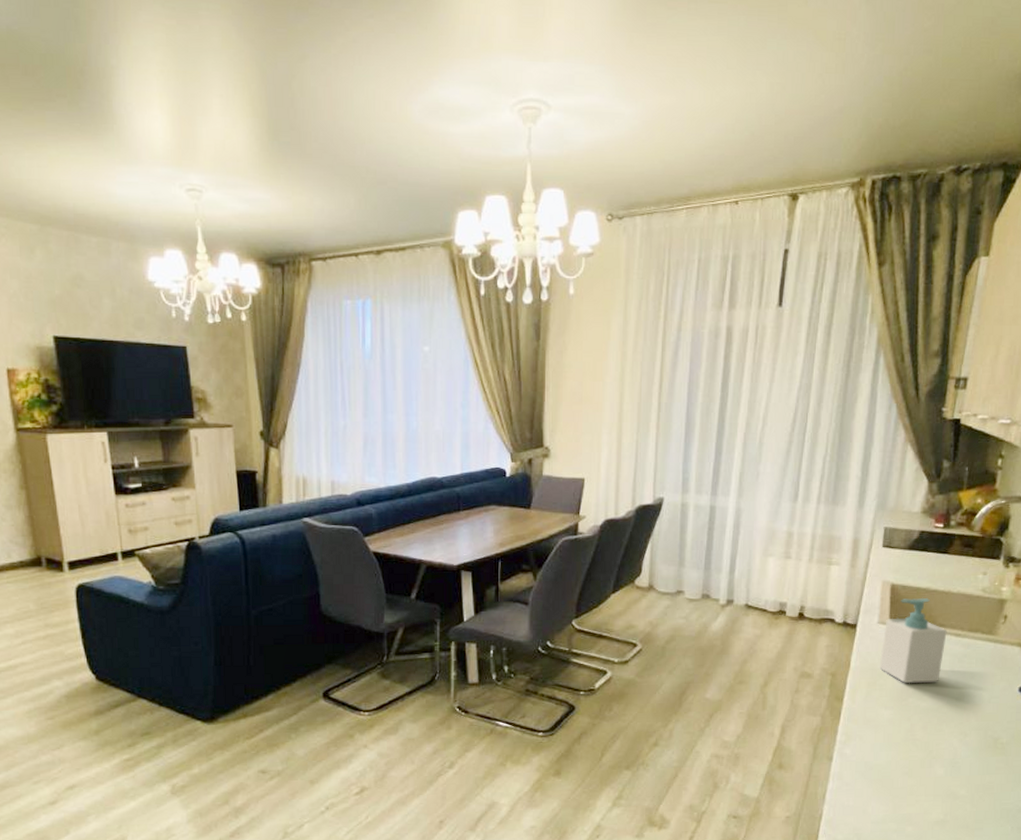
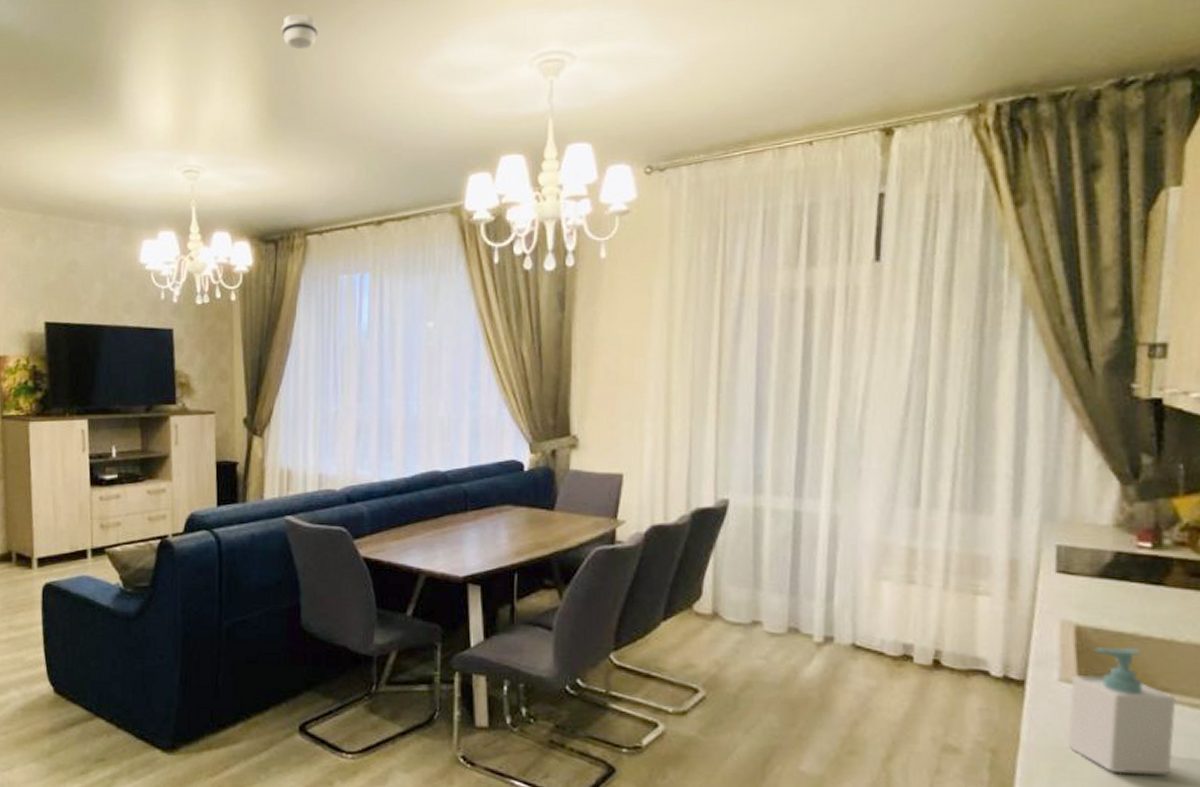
smoke detector: none [277,35,314,73] -> present [281,13,318,50]

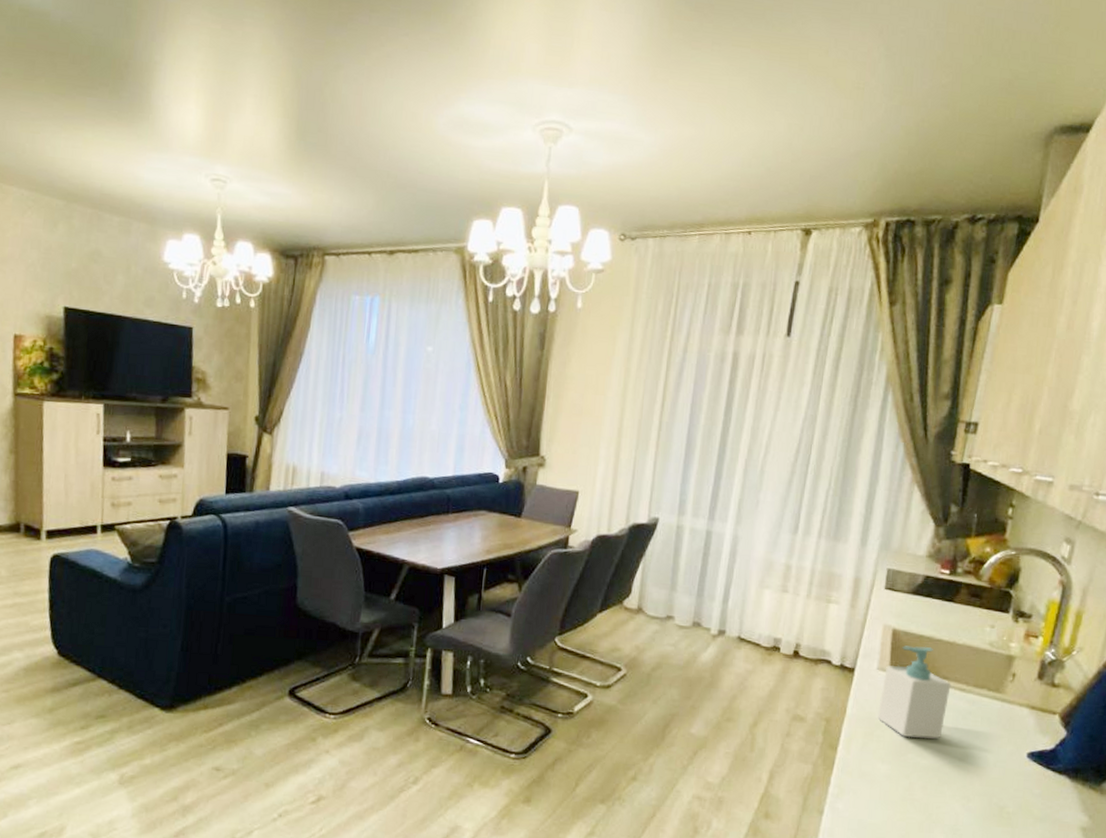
smoke detector: present [281,13,318,50] -> none [313,45,348,82]

